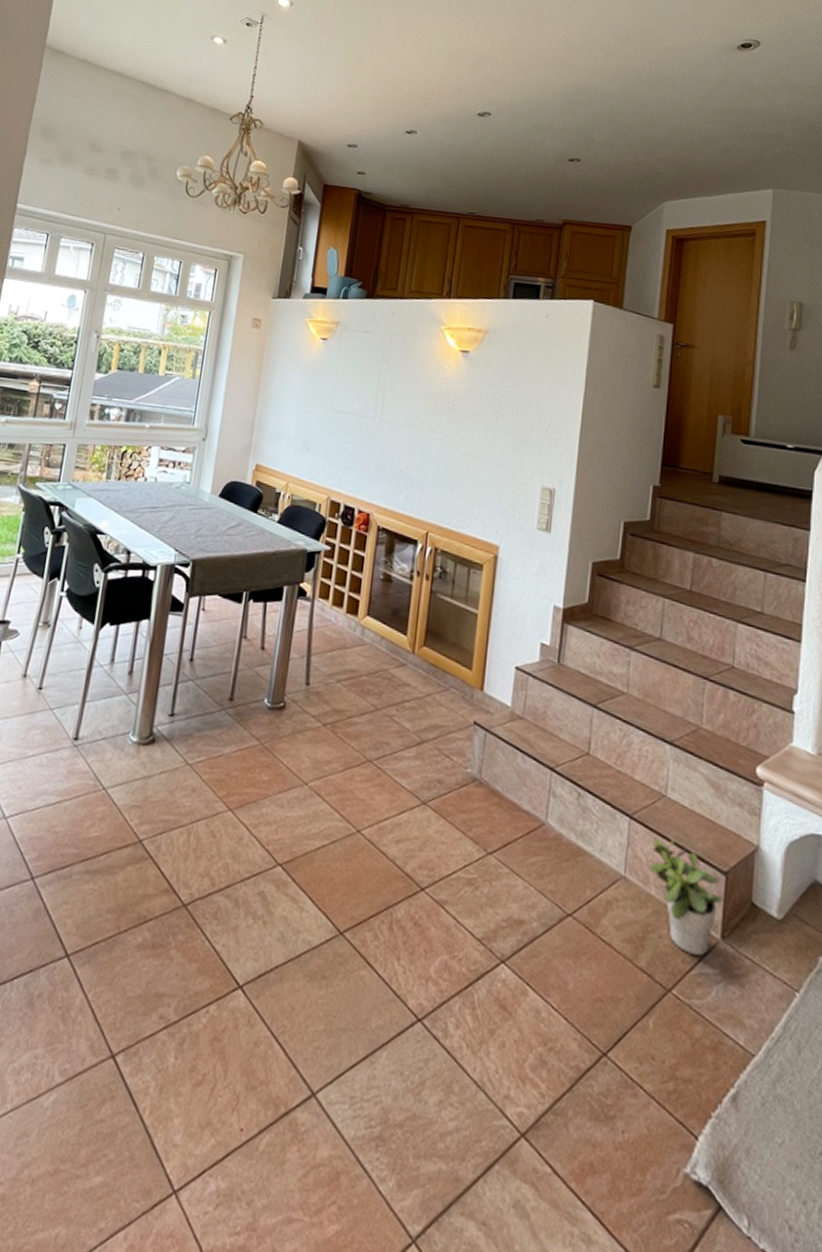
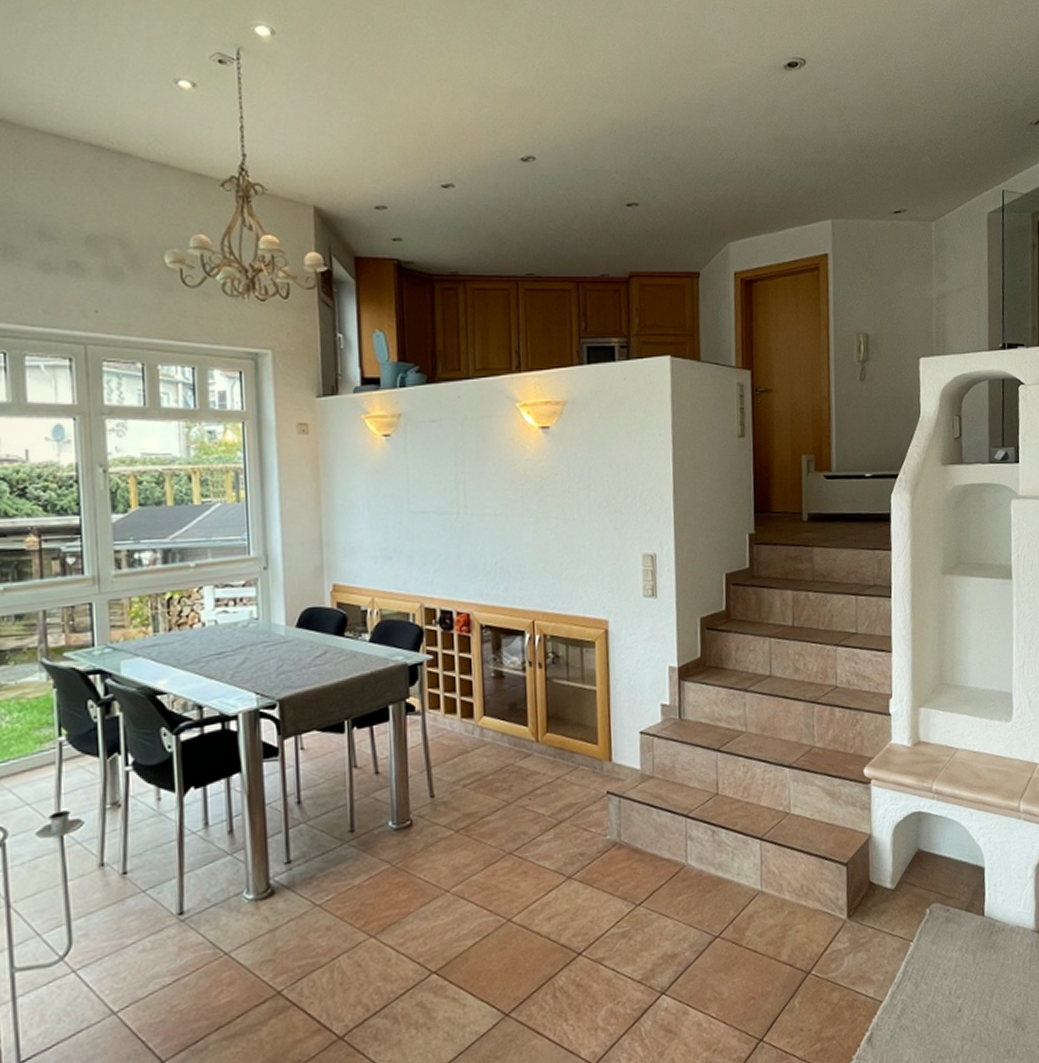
potted plant: present [648,838,723,957] -> none [780,847,846,939]

